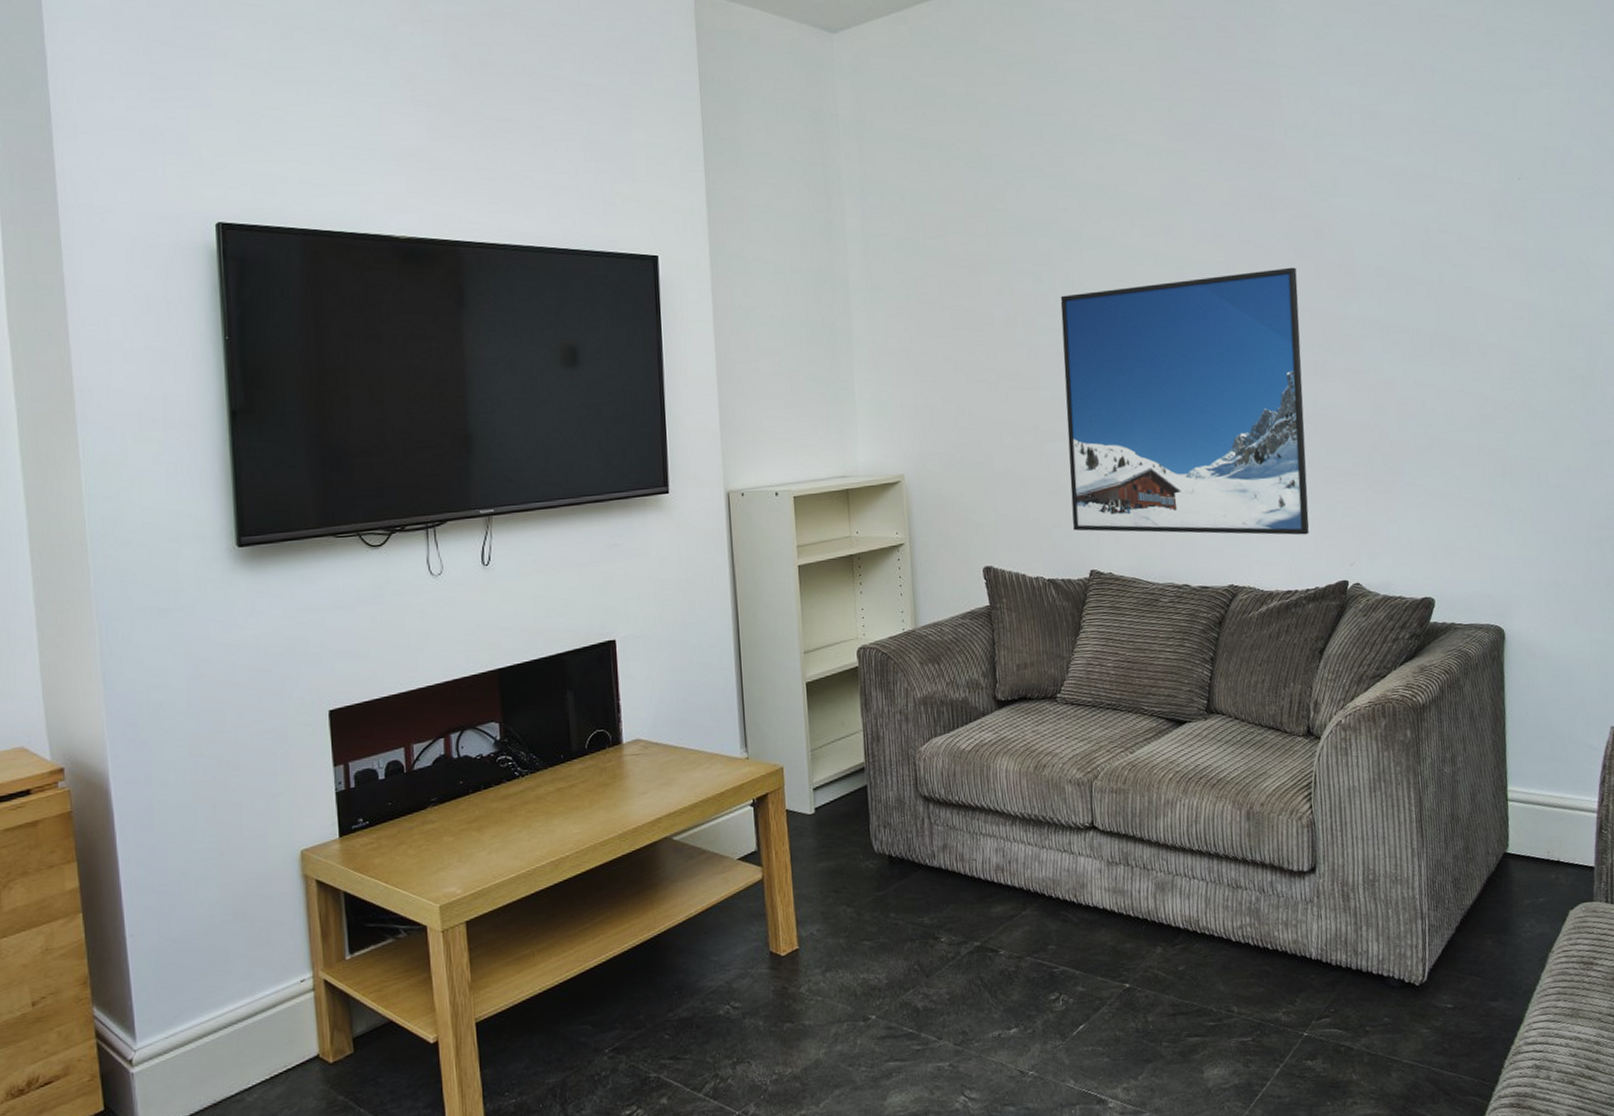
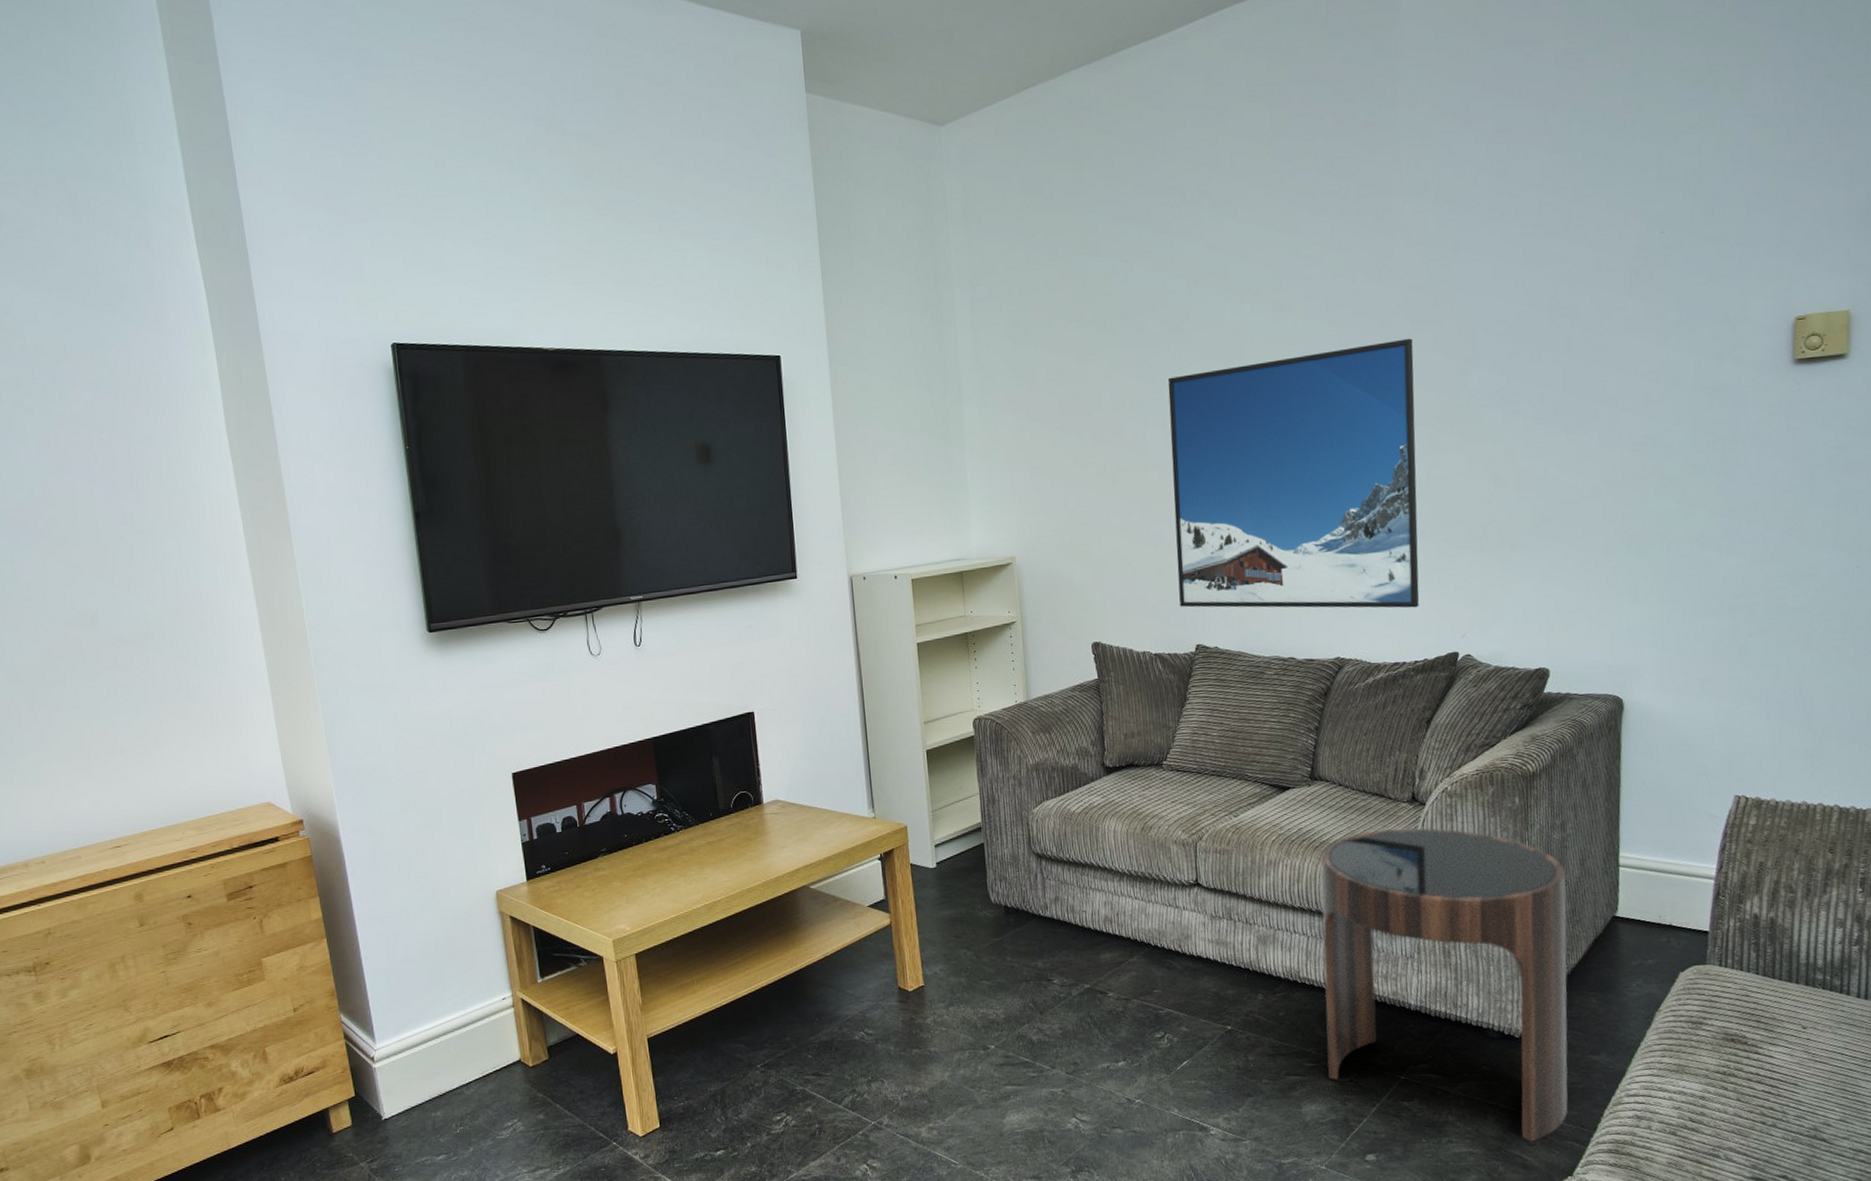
side table: none [1219,763,1470,1100] -> present [1321,828,1568,1142]

